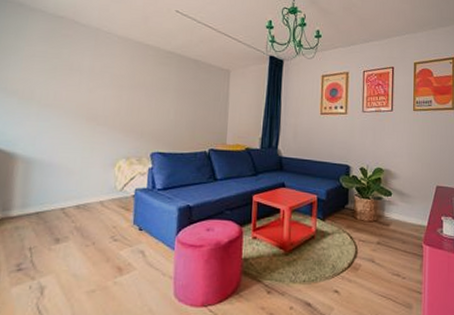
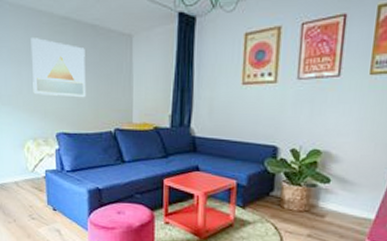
wall art: none [131,66,187,121] -> present [30,38,87,98]

